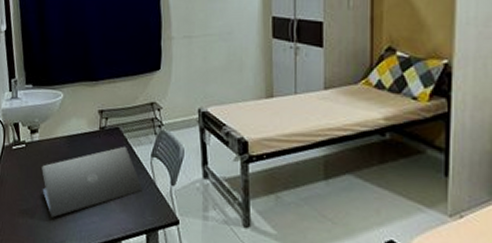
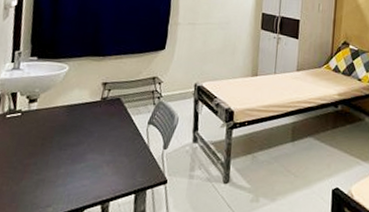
laptop: present [41,146,143,218] -> none [33,115,137,184]

